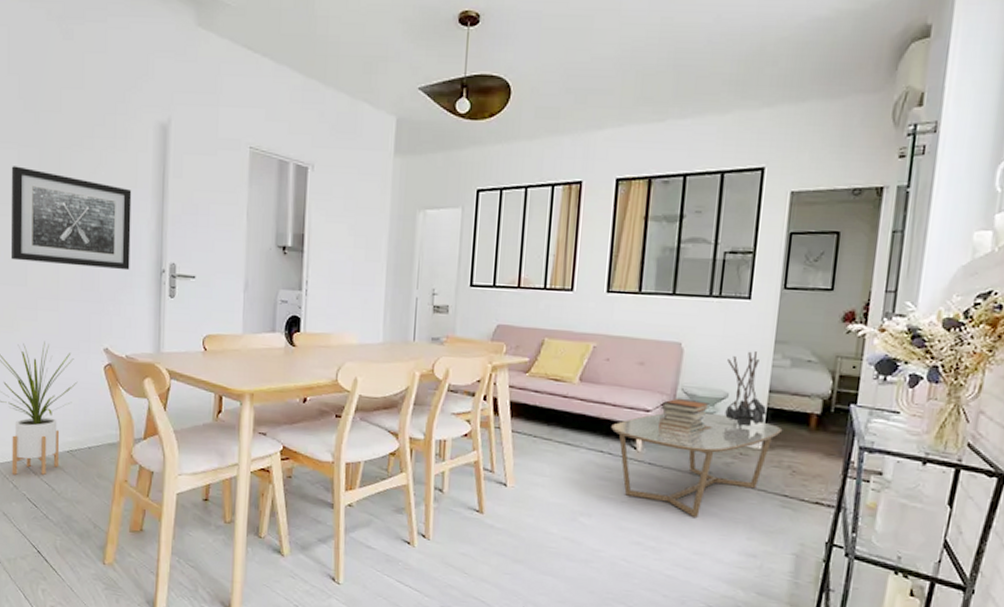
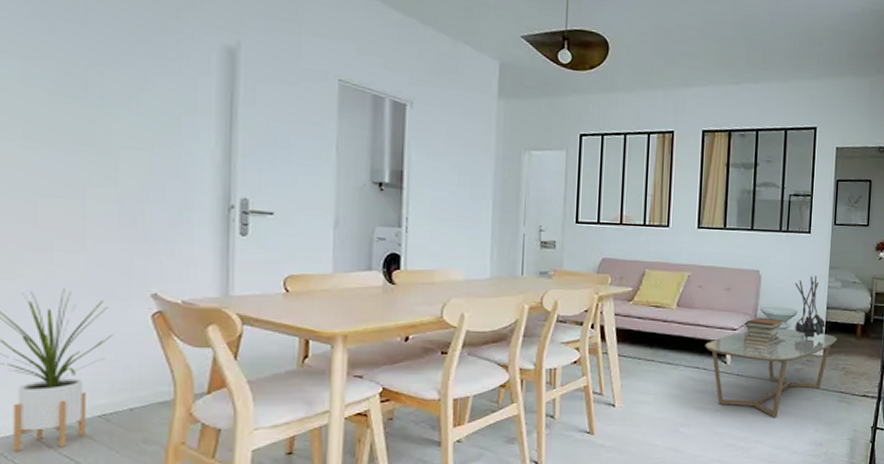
wall art: present [10,166,132,271] -> none [11,80,189,206]

